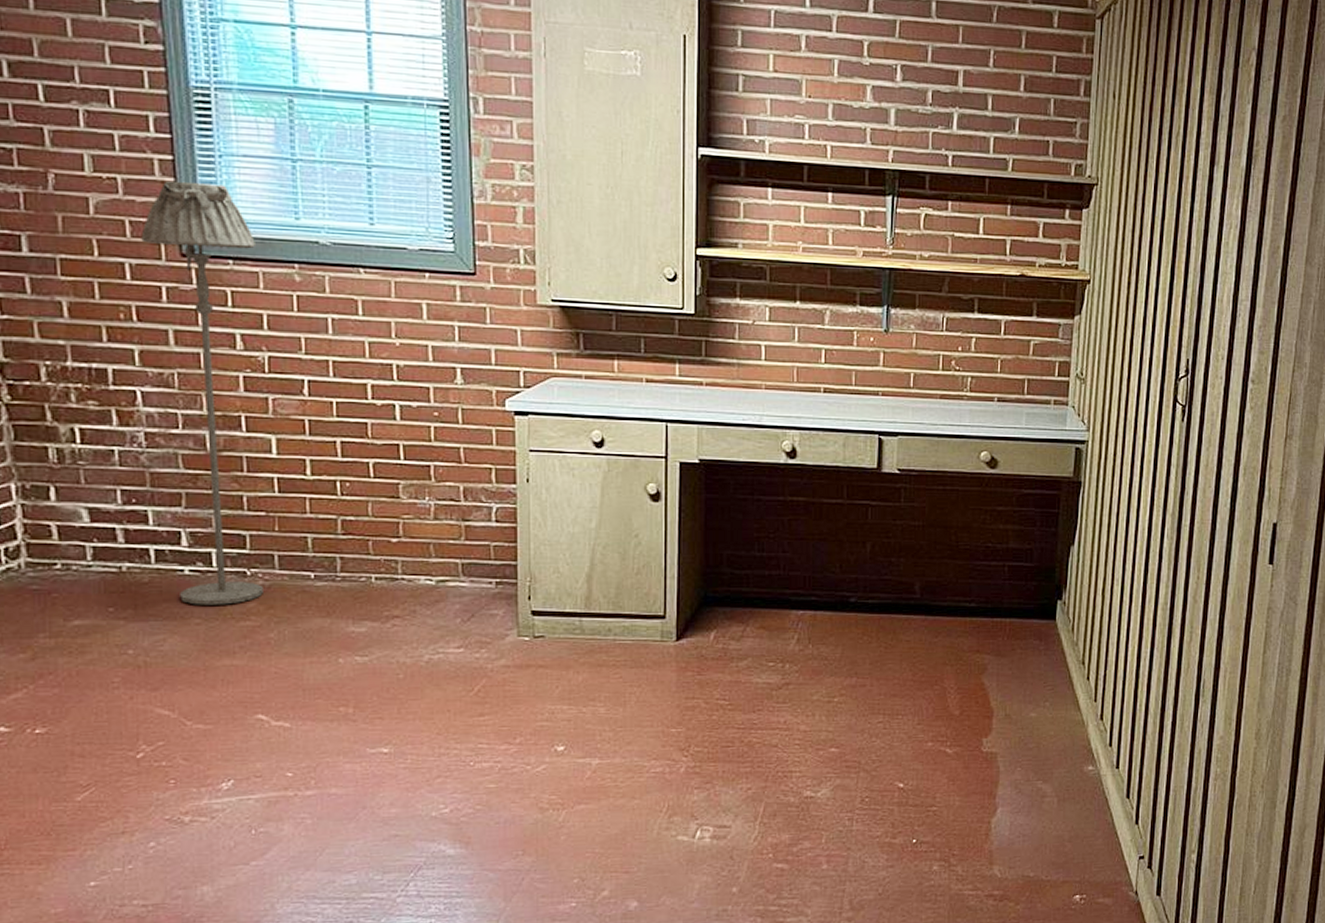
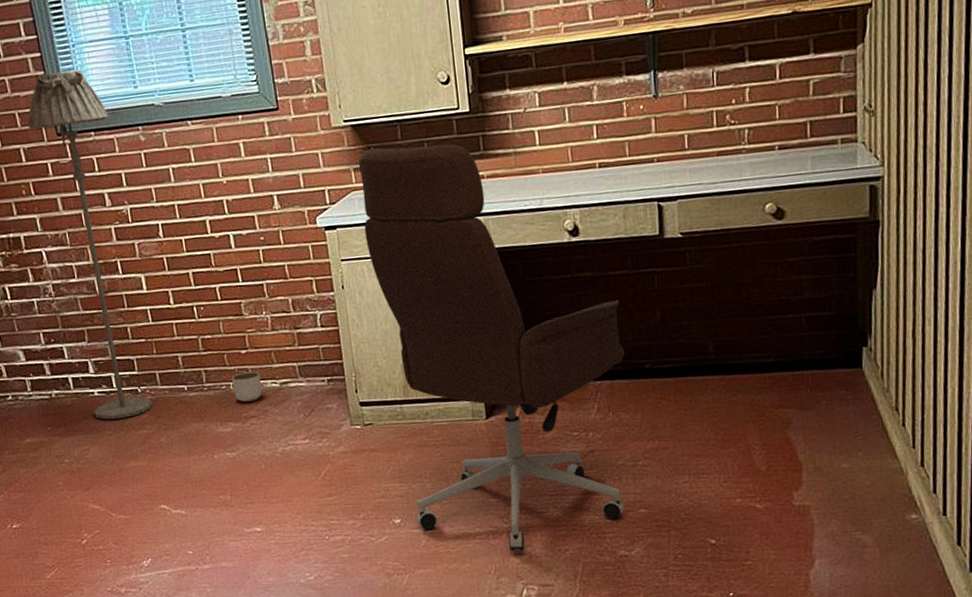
planter: none [374,564,413,599] -> present [231,371,263,402]
office chair: none [561,335,831,788] -> present [359,143,625,551]

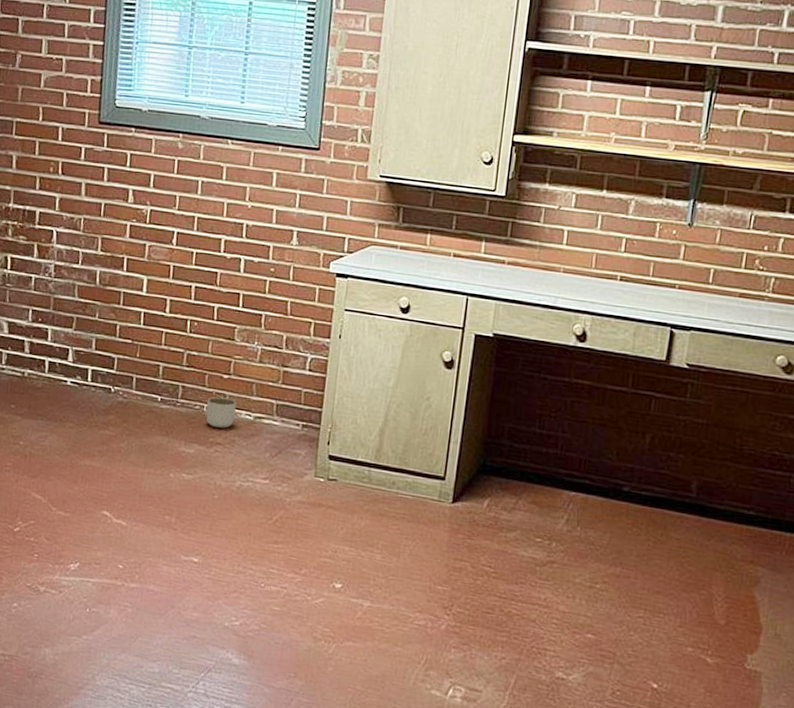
floor lamp: present [27,69,152,420] -> none [61,62,153,415]
office chair: present [359,143,625,551] -> none [358,208,612,647]

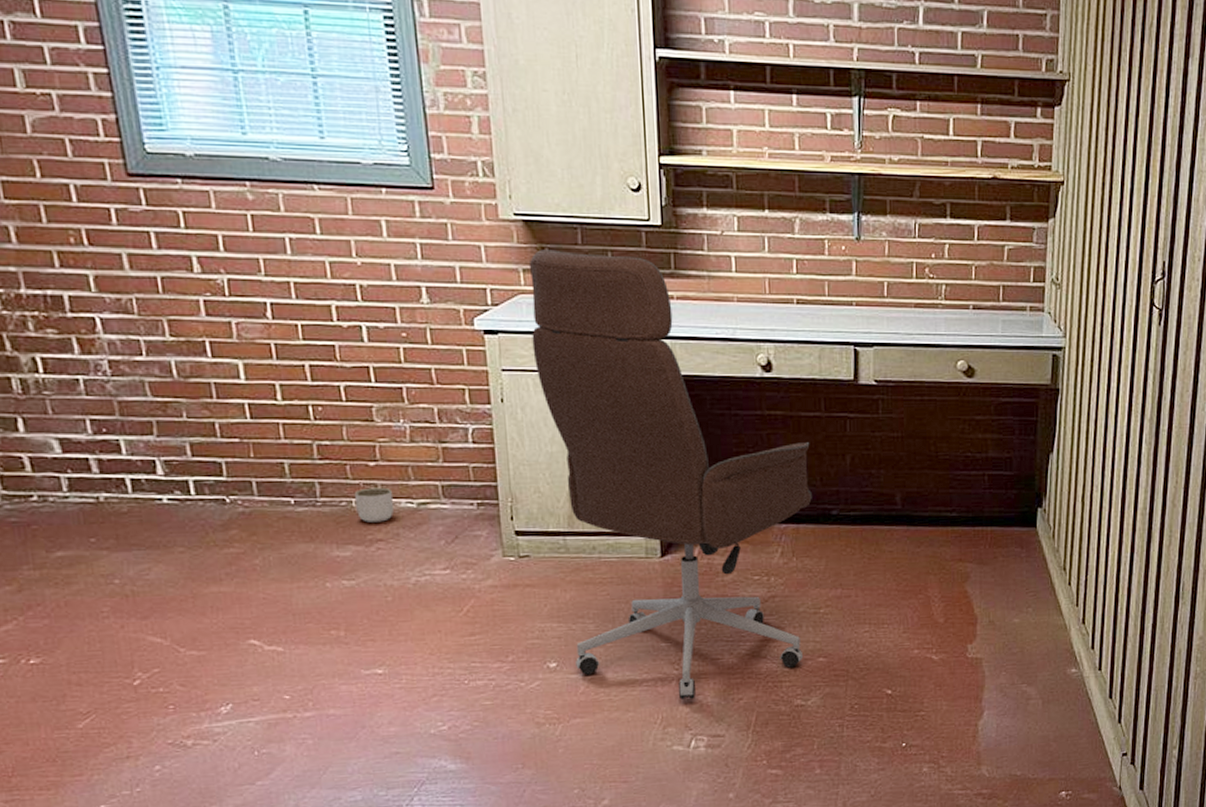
office chair: none [358,208,612,647] -> present [530,249,812,700]

